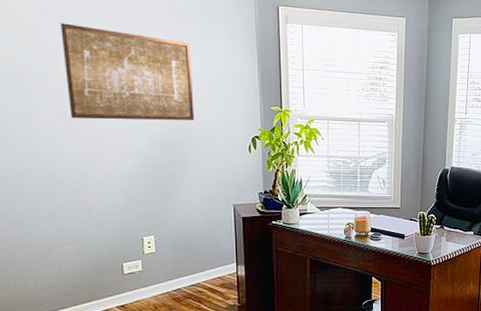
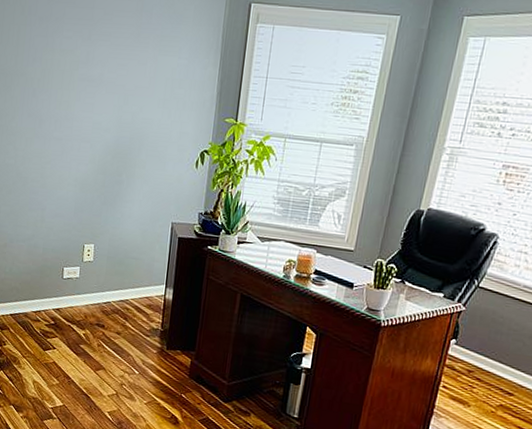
wall art: present [60,23,195,121] -> none [39,23,154,128]

